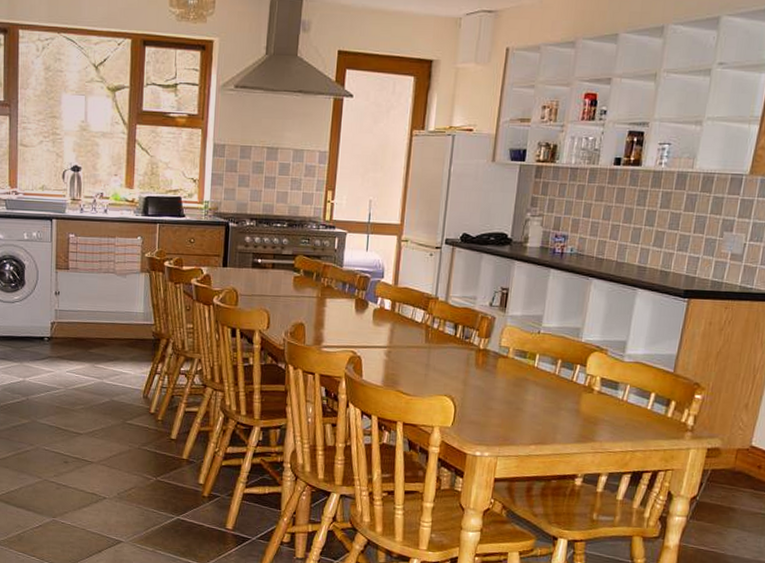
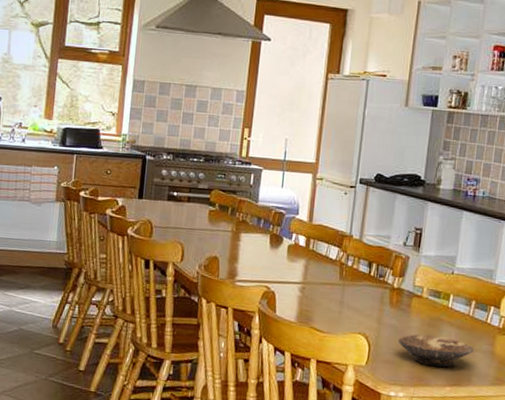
bowl: none [484,394,559,427] -> present [398,334,474,368]

